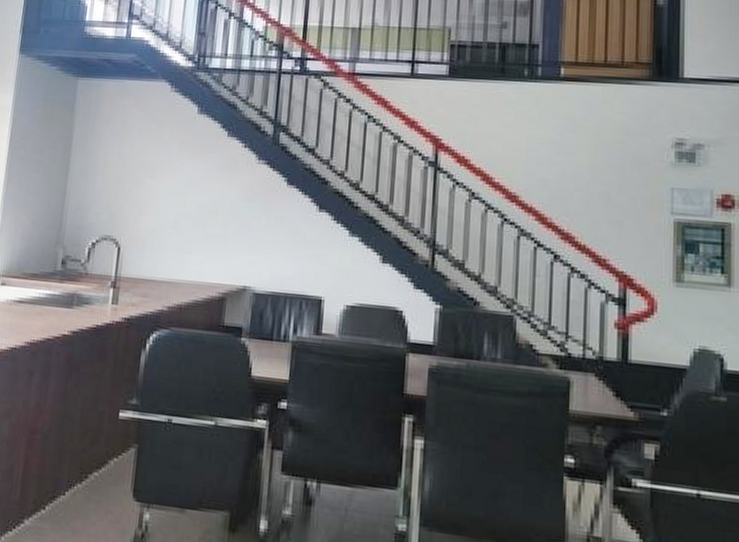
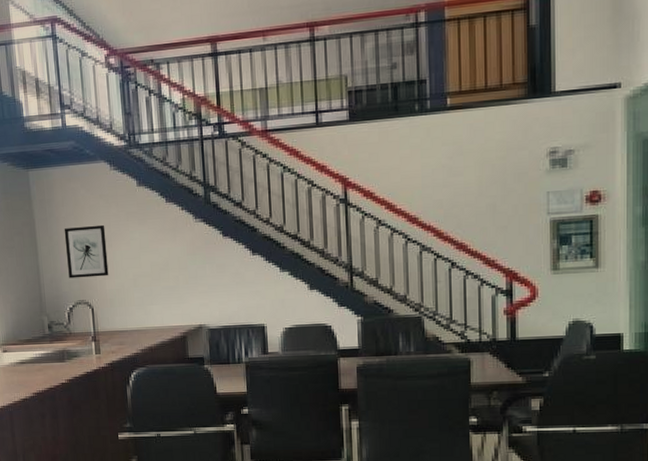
wall art: none [99,149,153,212] -> present [64,224,109,279]

